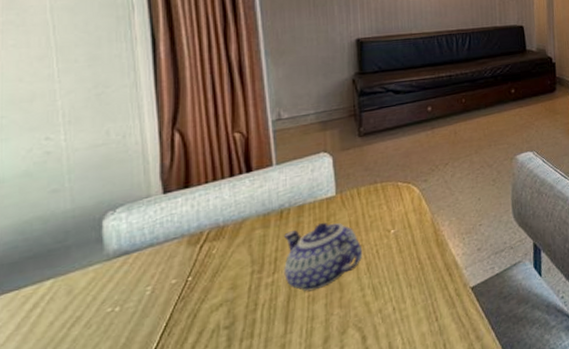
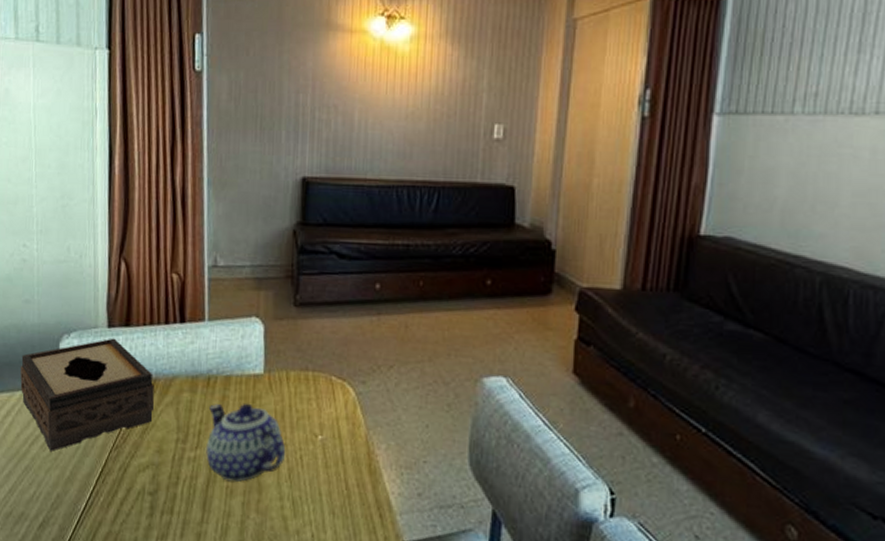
tissue box: none [49,201,225,326] -> present [20,338,155,452]

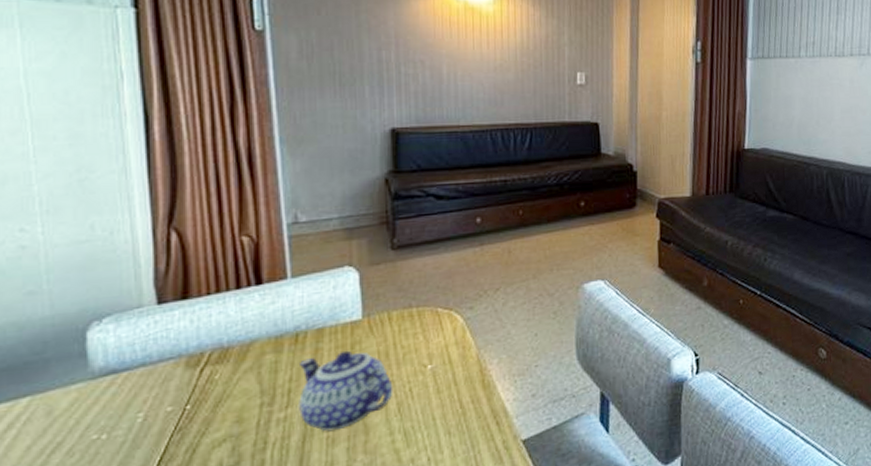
tissue box: present [20,338,155,452] -> none [25,314,229,455]

